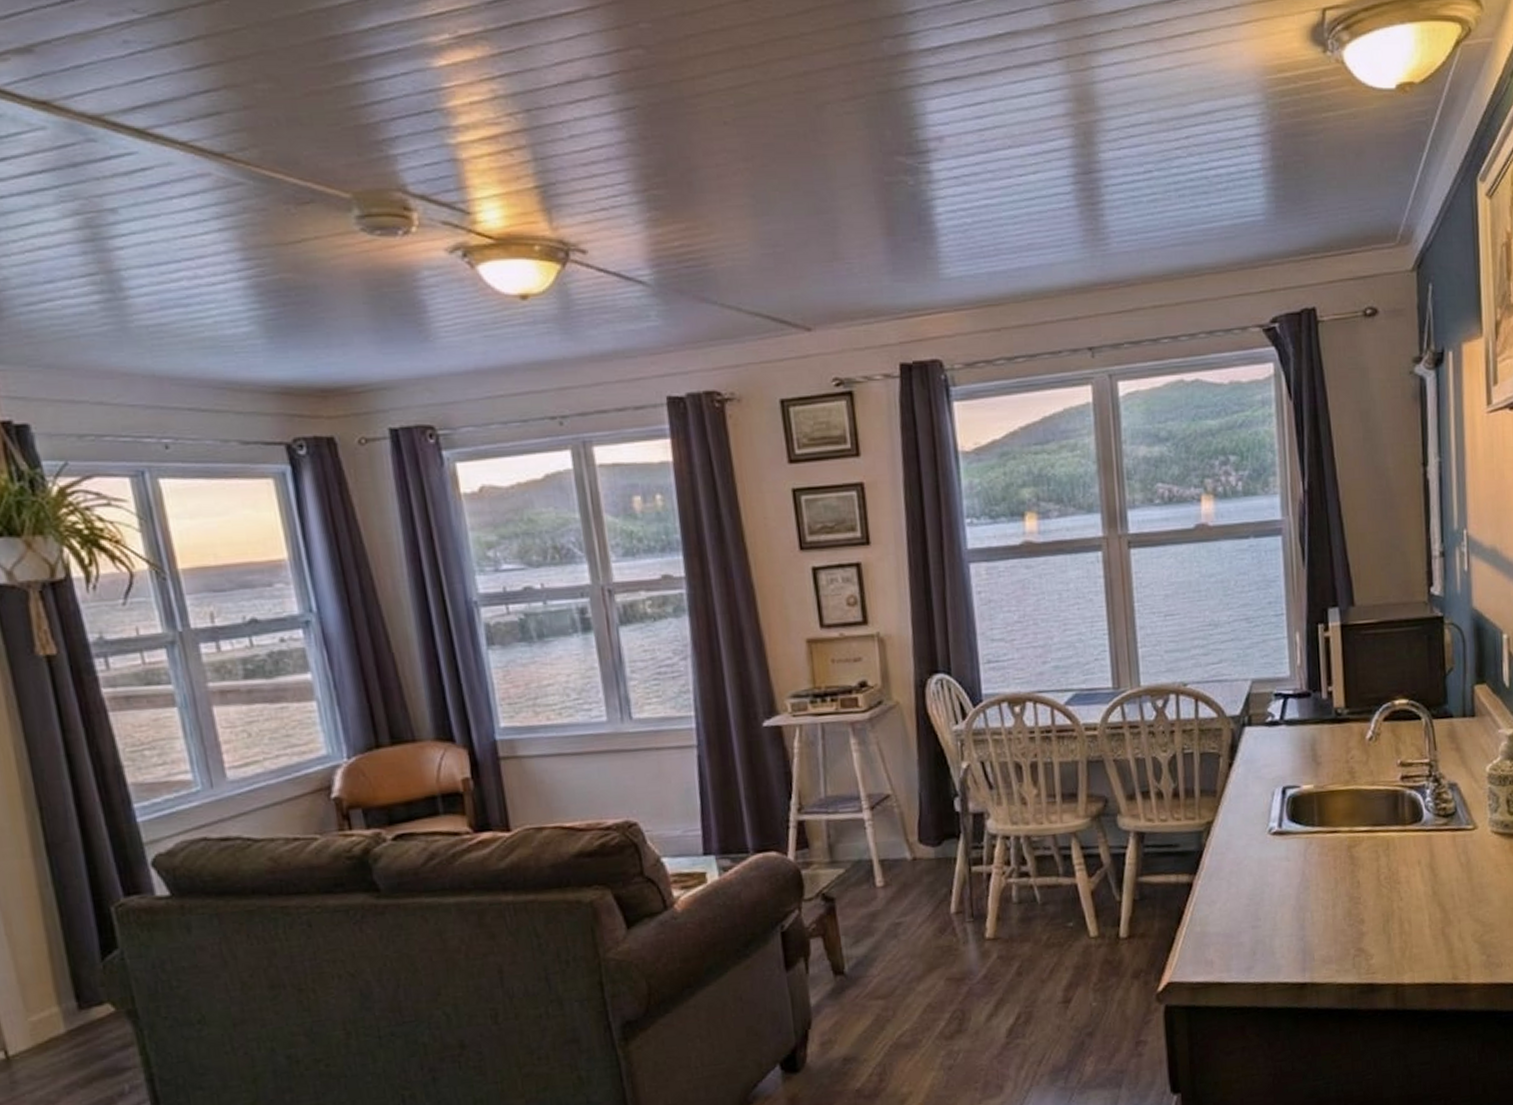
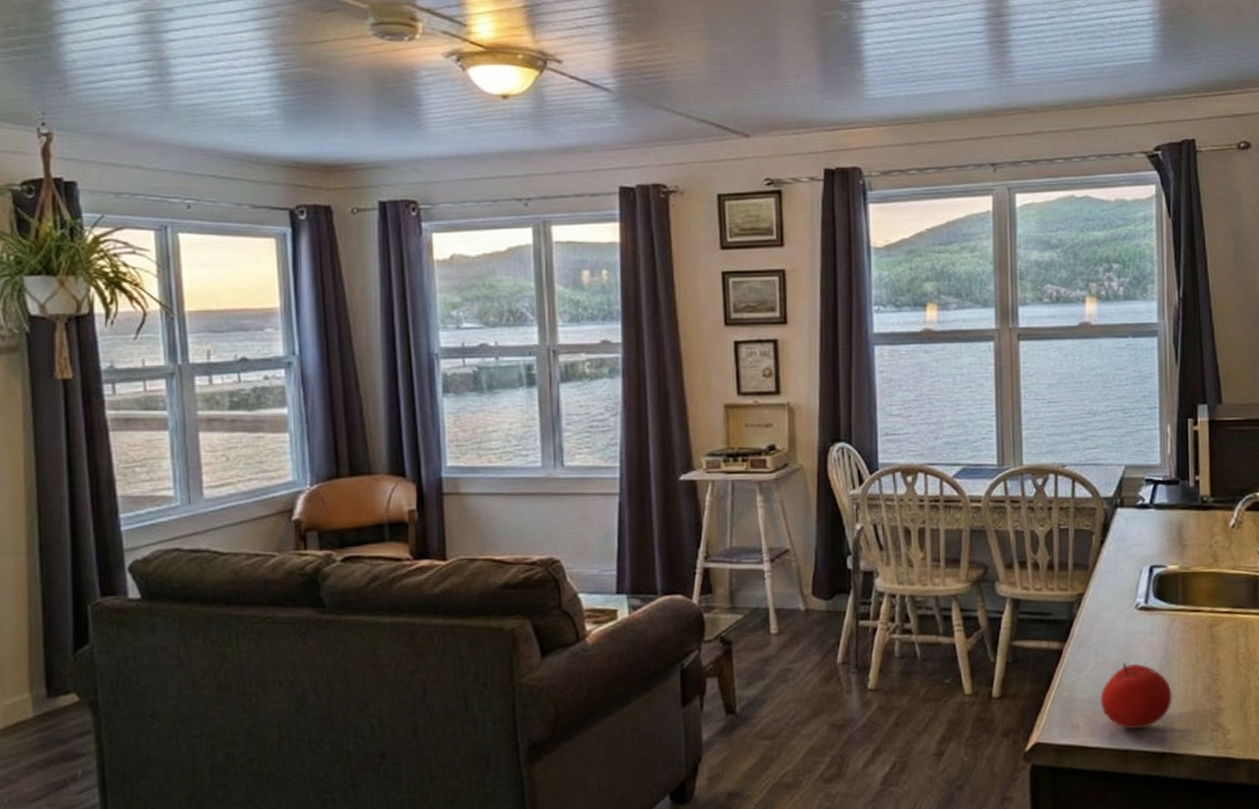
fruit: none [1235,891,1312,962] -> present [1100,662,1172,730]

